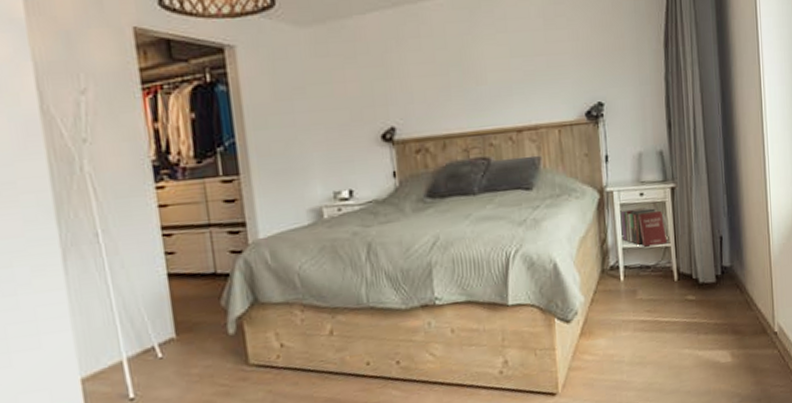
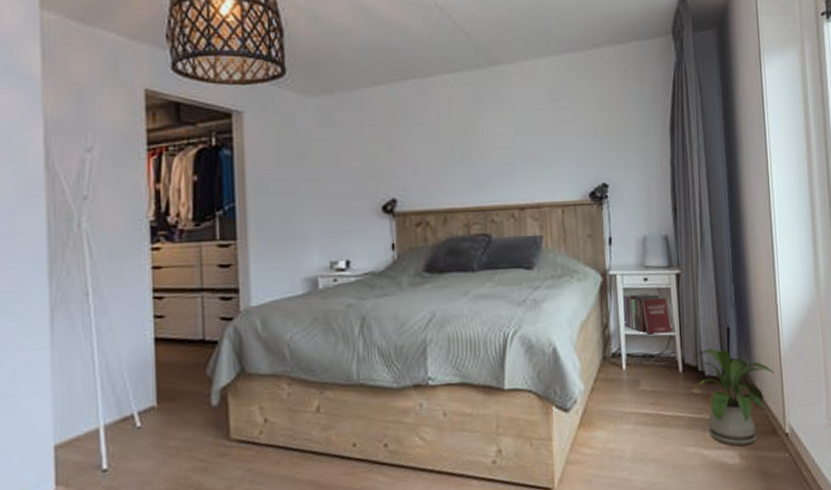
house plant: none [688,257,765,347] -> present [693,348,775,447]

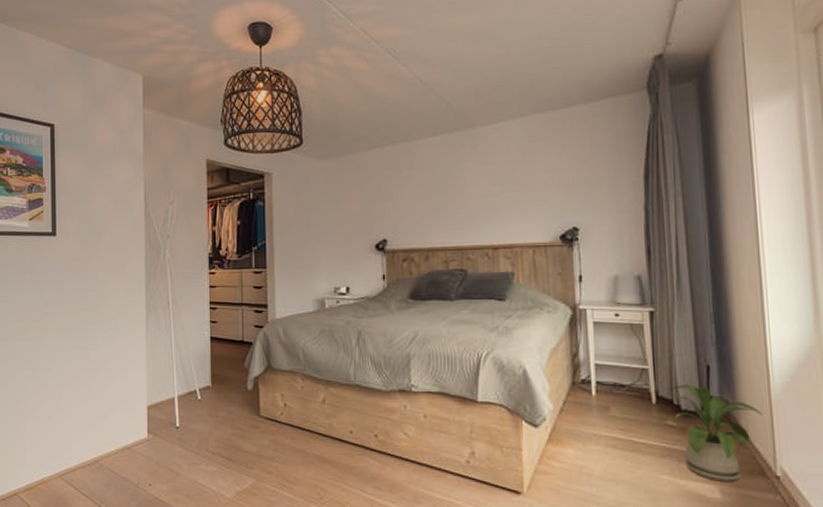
books: present [624,293,672,335] -> none [595,328,644,366]

